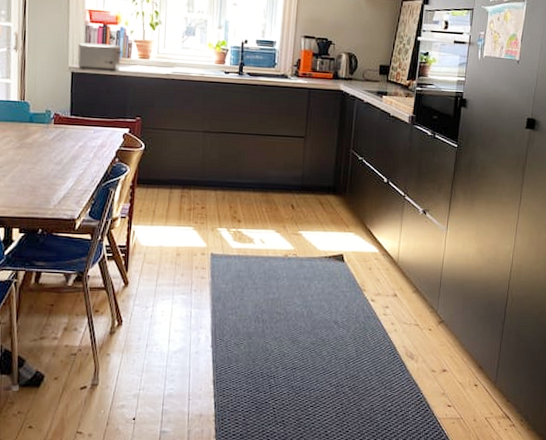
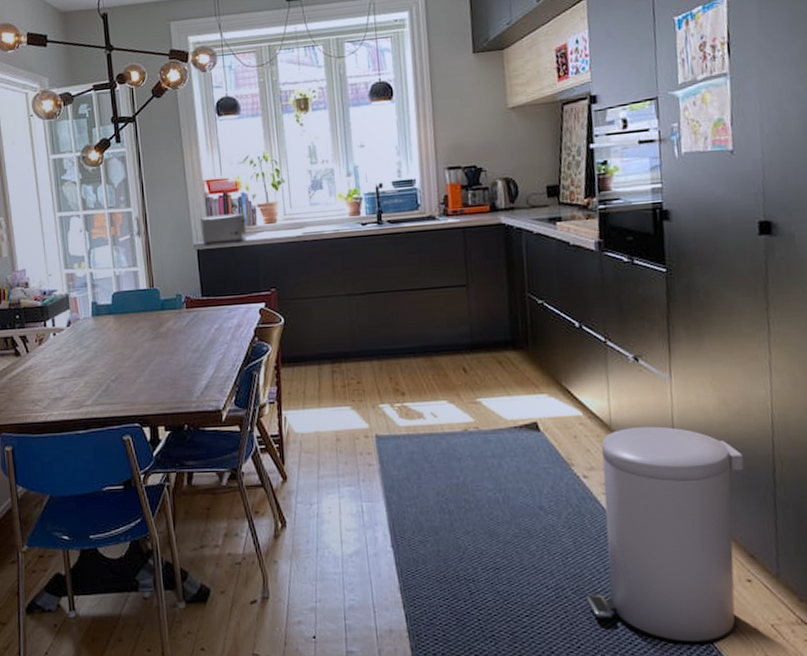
pedal bin: none [358,265,488,432] -> present [586,426,744,647]

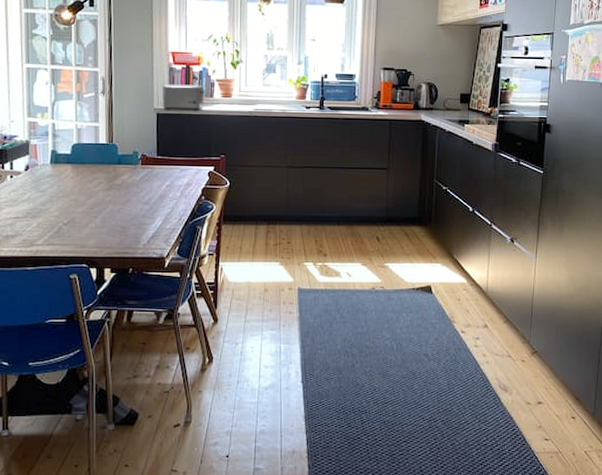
pedal bin: present [586,426,744,647] -> none [452,295,581,467]

